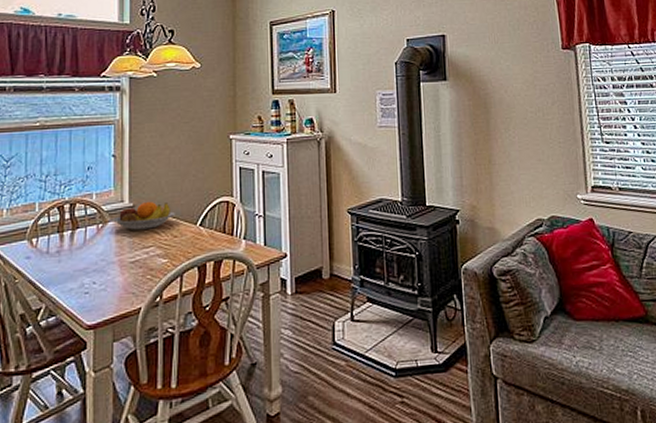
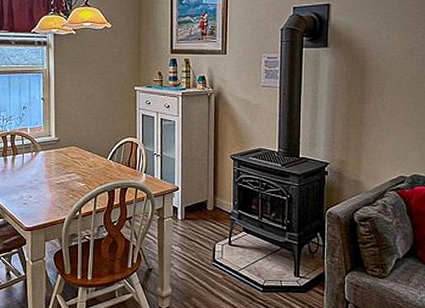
fruit bowl: present [111,201,175,230] -> none [42,137,90,159]

